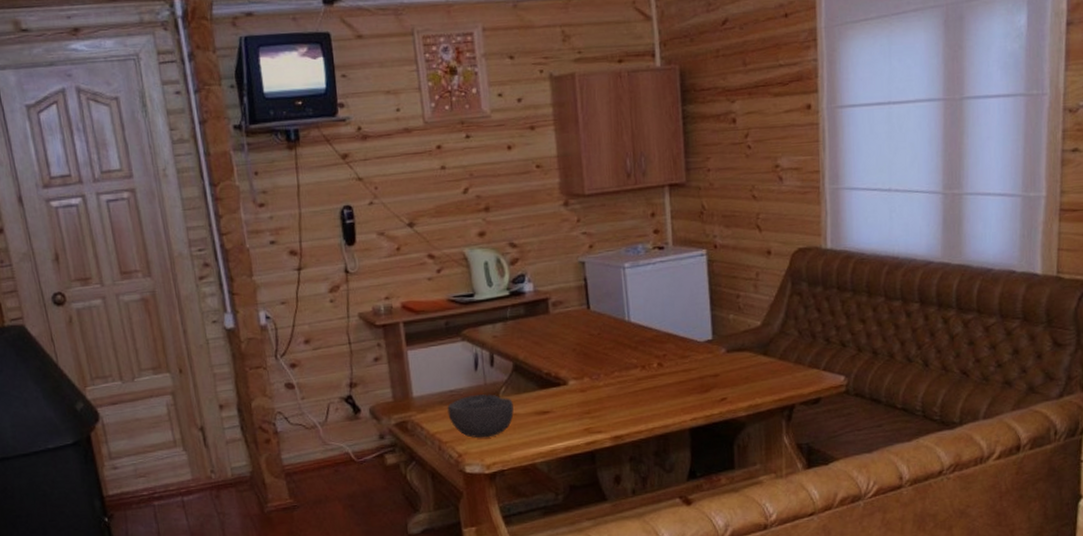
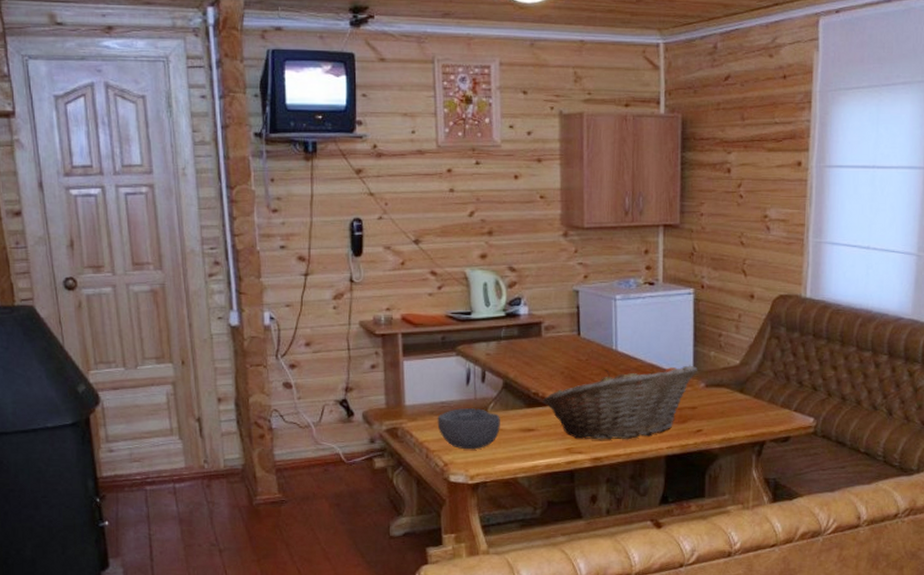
fruit basket: none [555,330,716,418] -> present [542,365,697,440]

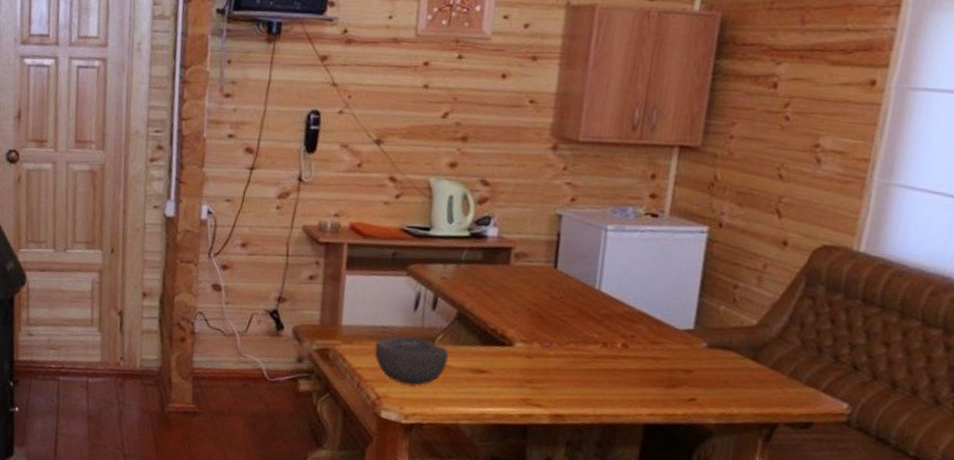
fruit basket: present [542,365,697,440] -> none [500,312,700,398]

